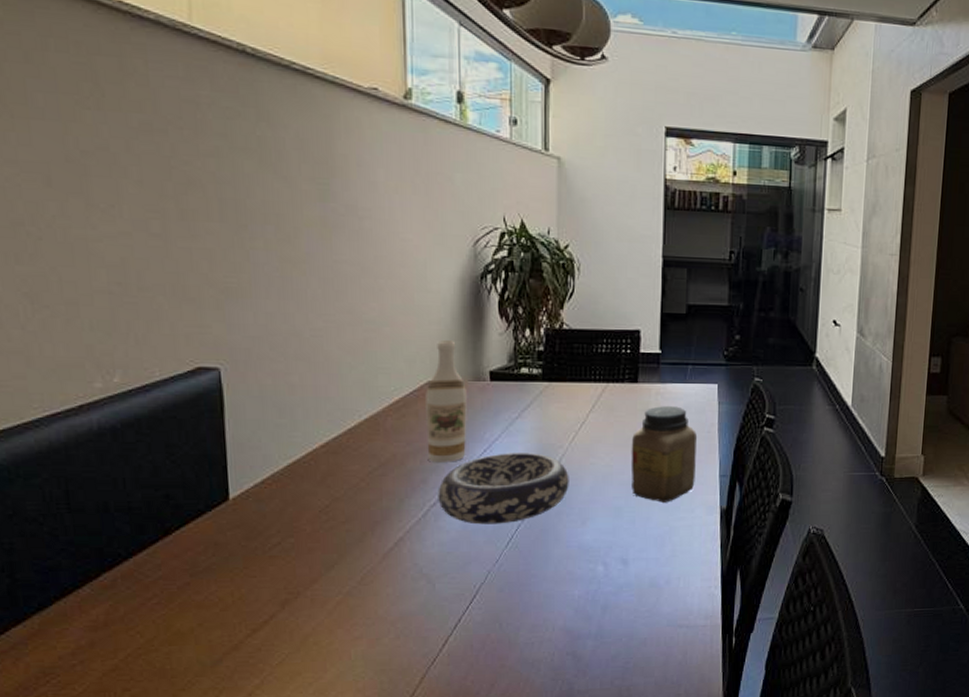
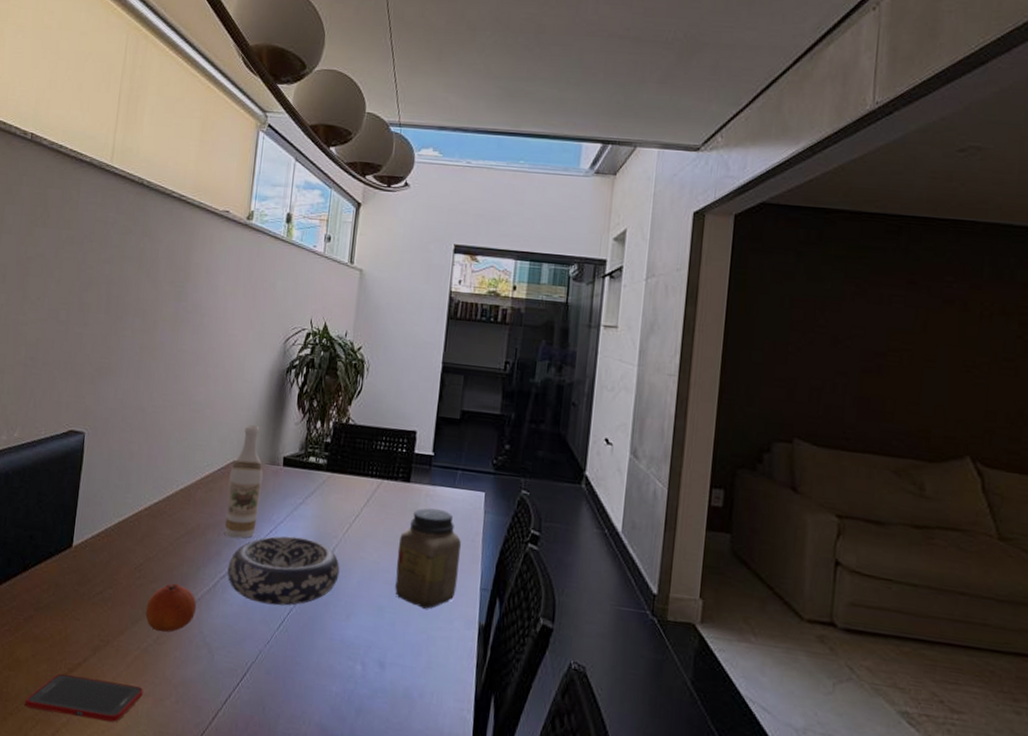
cell phone: none [199,631,354,679] -> present [24,673,143,722]
fruit: none [342,519,406,573] -> present [145,583,197,633]

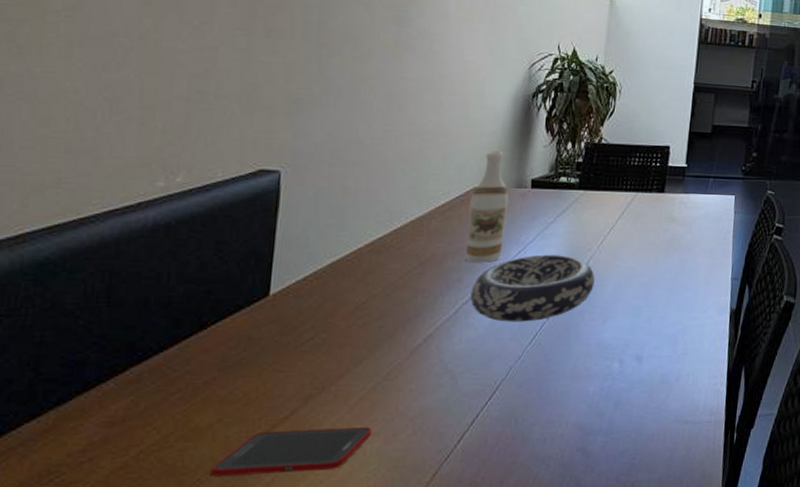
fruit: present [145,583,197,633] -> none [371,316,435,368]
jar: present [395,508,462,609] -> none [651,214,714,303]

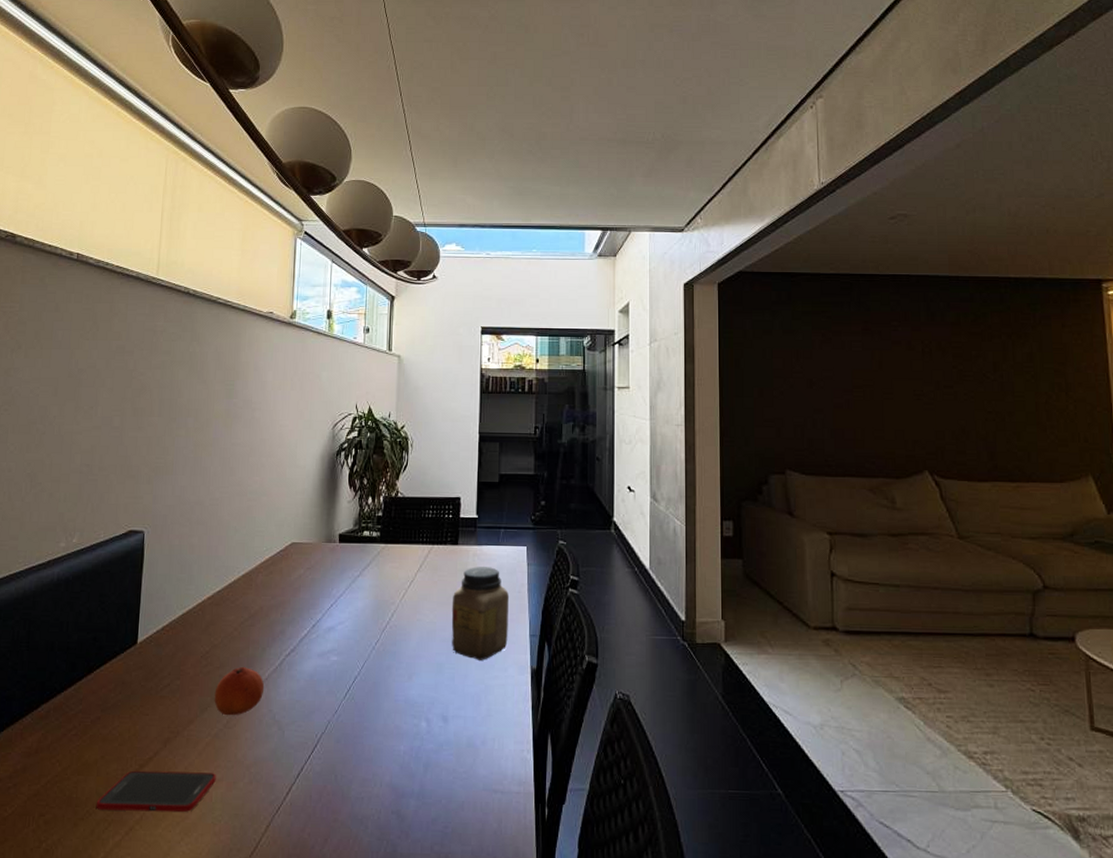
fruit: none [371,316,435,368] -> present [214,666,265,716]
wine bottle: present [465,151,509,263] -> none [286,508,321,615]
decorative bowl: present [470,254,595,322] -> none [292,608,399,675]
jar: none [651,214,714,303] -> present [451,567,510,660]

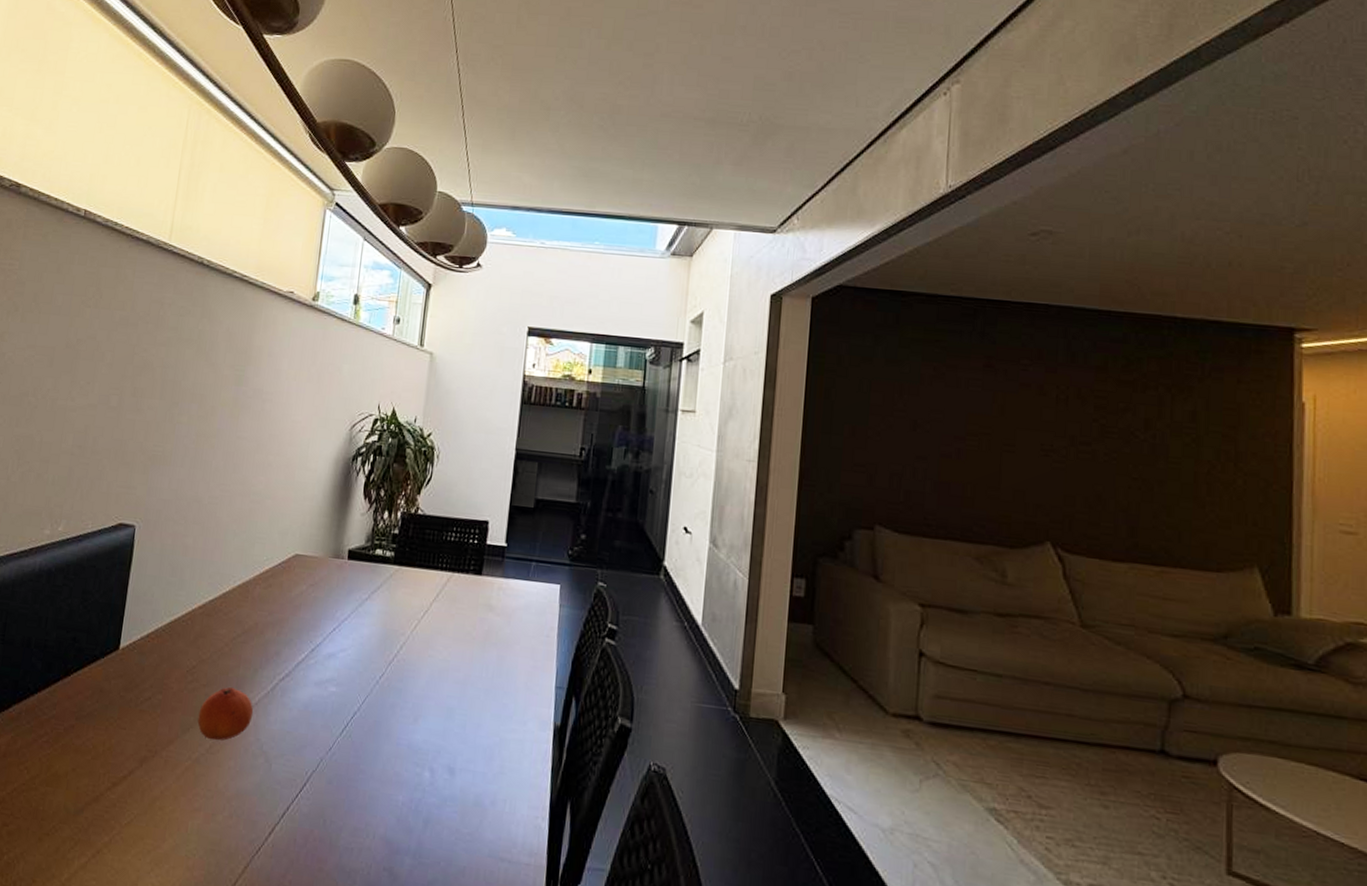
cell phone: present [96,770,216,813] -> none [62,788,194,841]
jar: present [451,567,510,660] -> none [465,602,536,710]

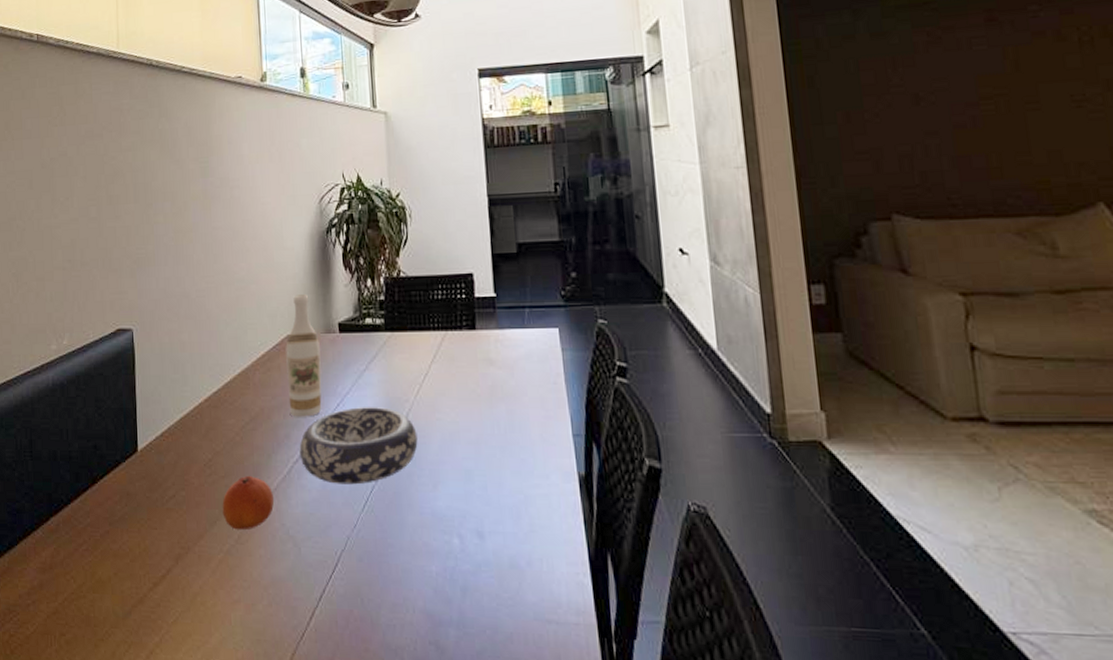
wine bottle: none [284,516,327,638] -> present [286,294,322,417]
decorative bowl: none [287,634,408,709] -> present [299,407,418,485]

